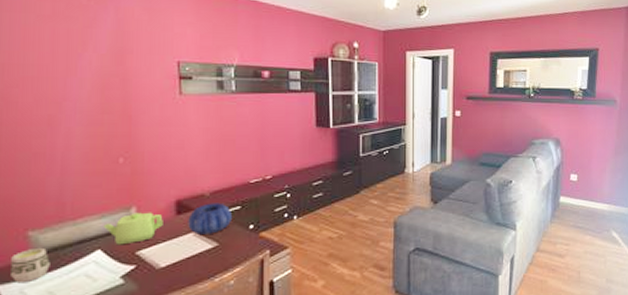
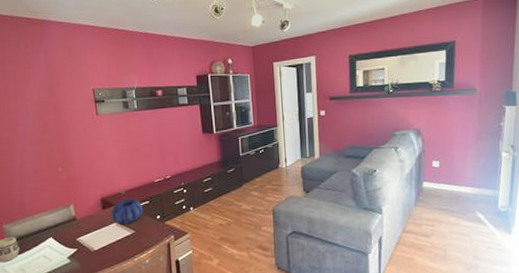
teapot: present [103,212,163,245] -> none [52,208,94,234]

